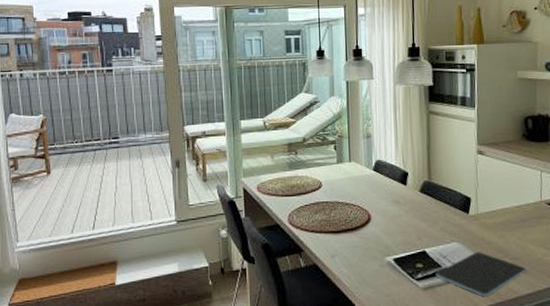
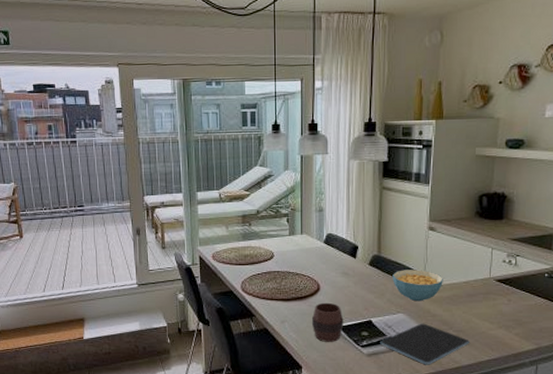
cup: none [363,233,397,277] -> present [311,302,344,342]
cereal bowl: none [444,195,496,229] -> present [393,269,443,302]

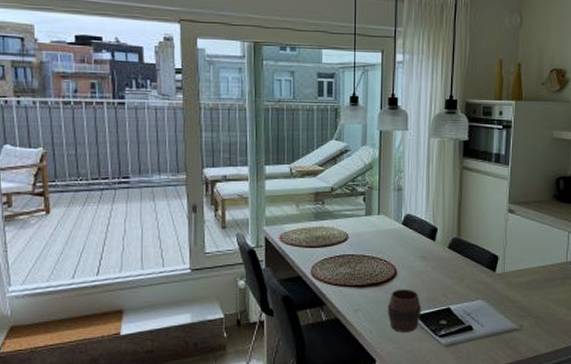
tablet: present [380,323,469,365] -> none [459,310,547,355]
cereal bowl: present [393,269,443,302] -> none [472,253,522,287]

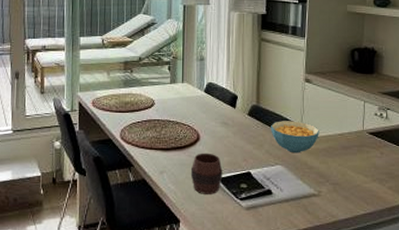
cereal bowl: none [472,253,522,287] -> present [271,121,319,153]

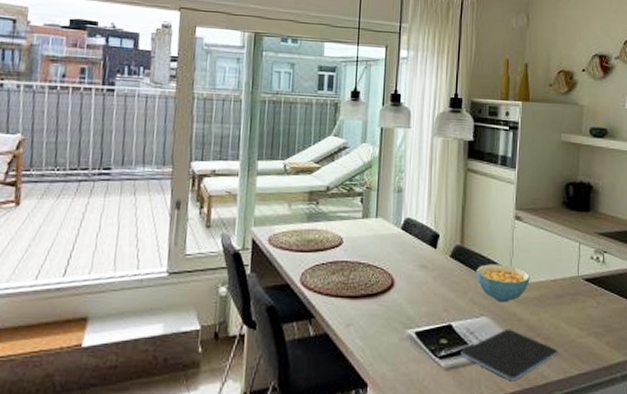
cup: present [190,153,223,194] -> none [382,301,420,352]
tablet: none [259,175,345,219] -> present [460,329,558,381]

